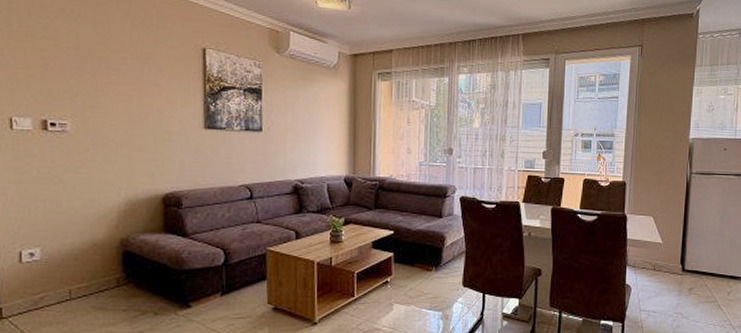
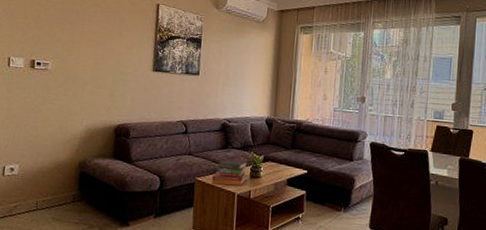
books: none [285,225,327,253] -> present [211,160,247,186]

